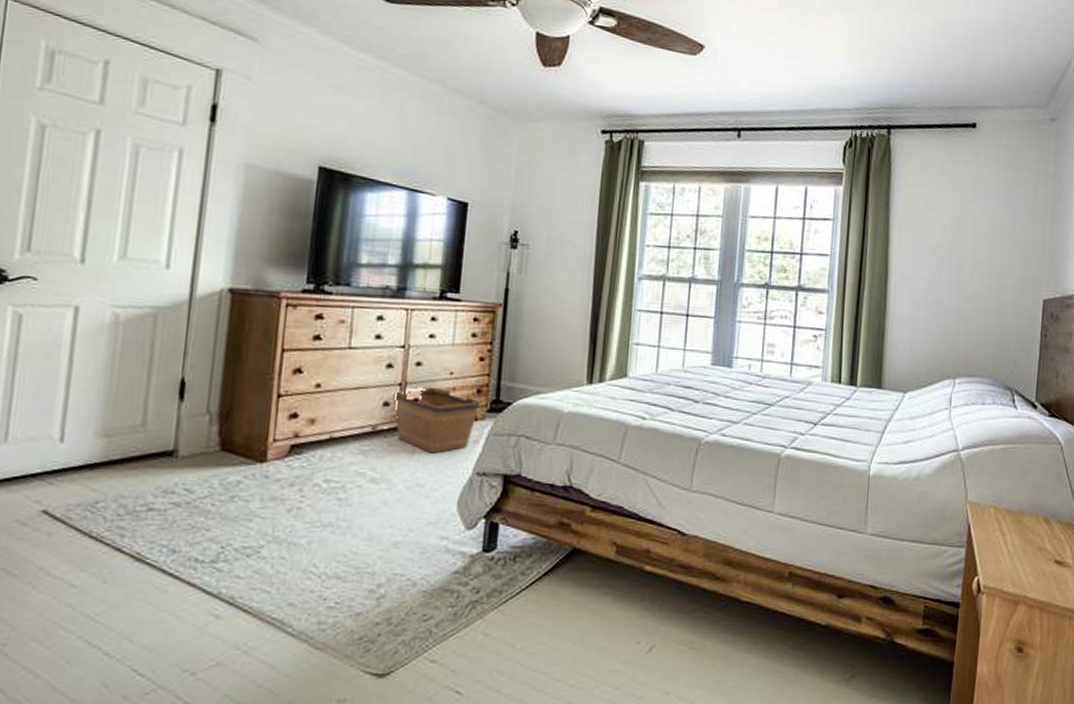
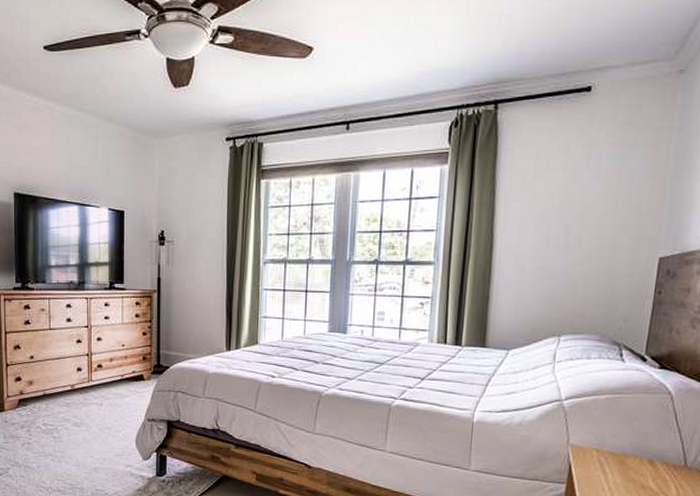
bicycle basket: present [393,388,480,454] -> none [84,357,146,405]

